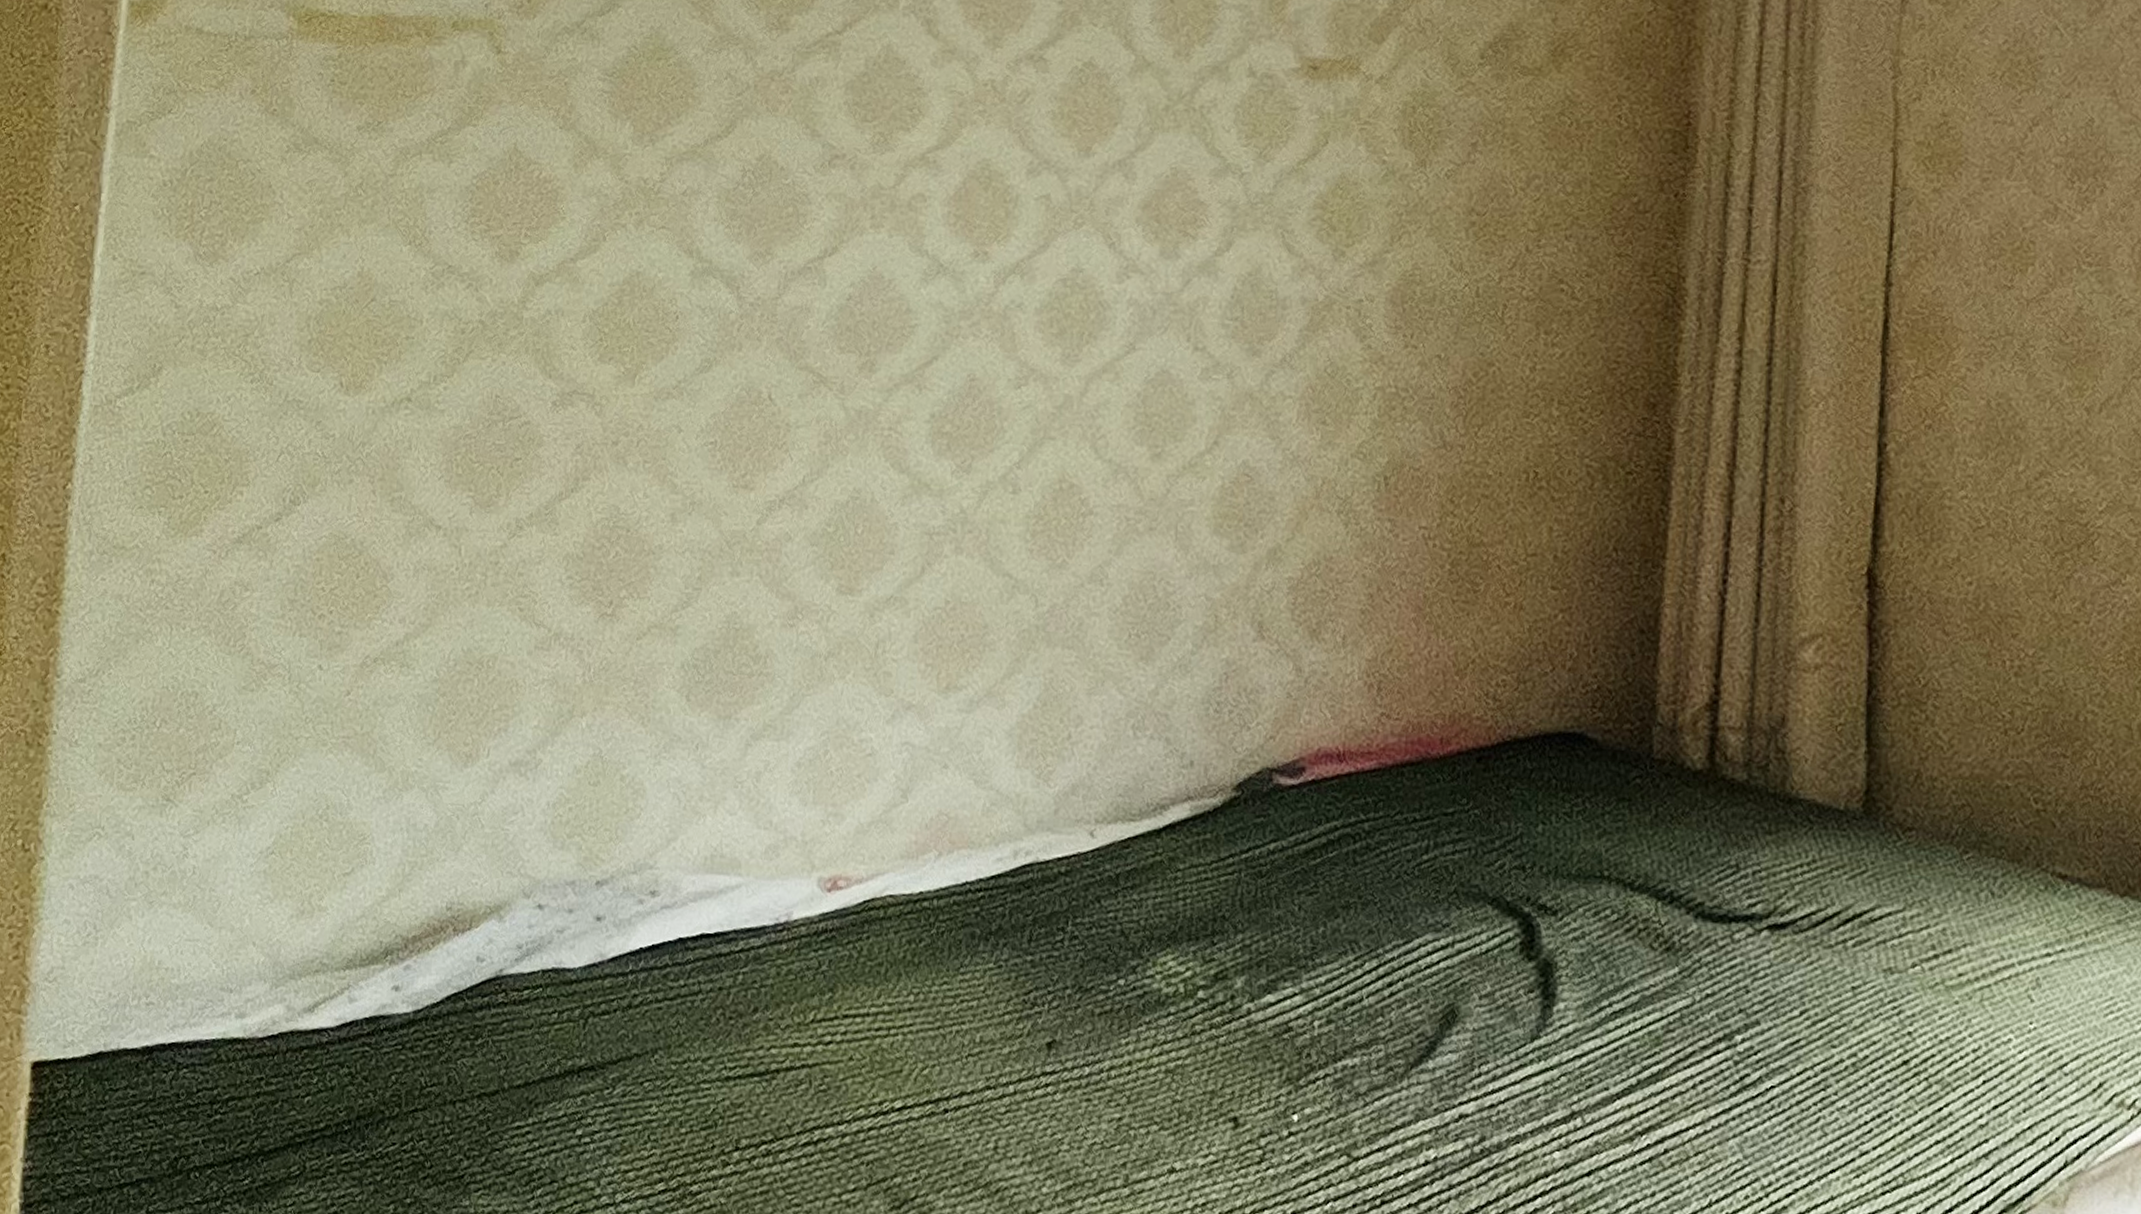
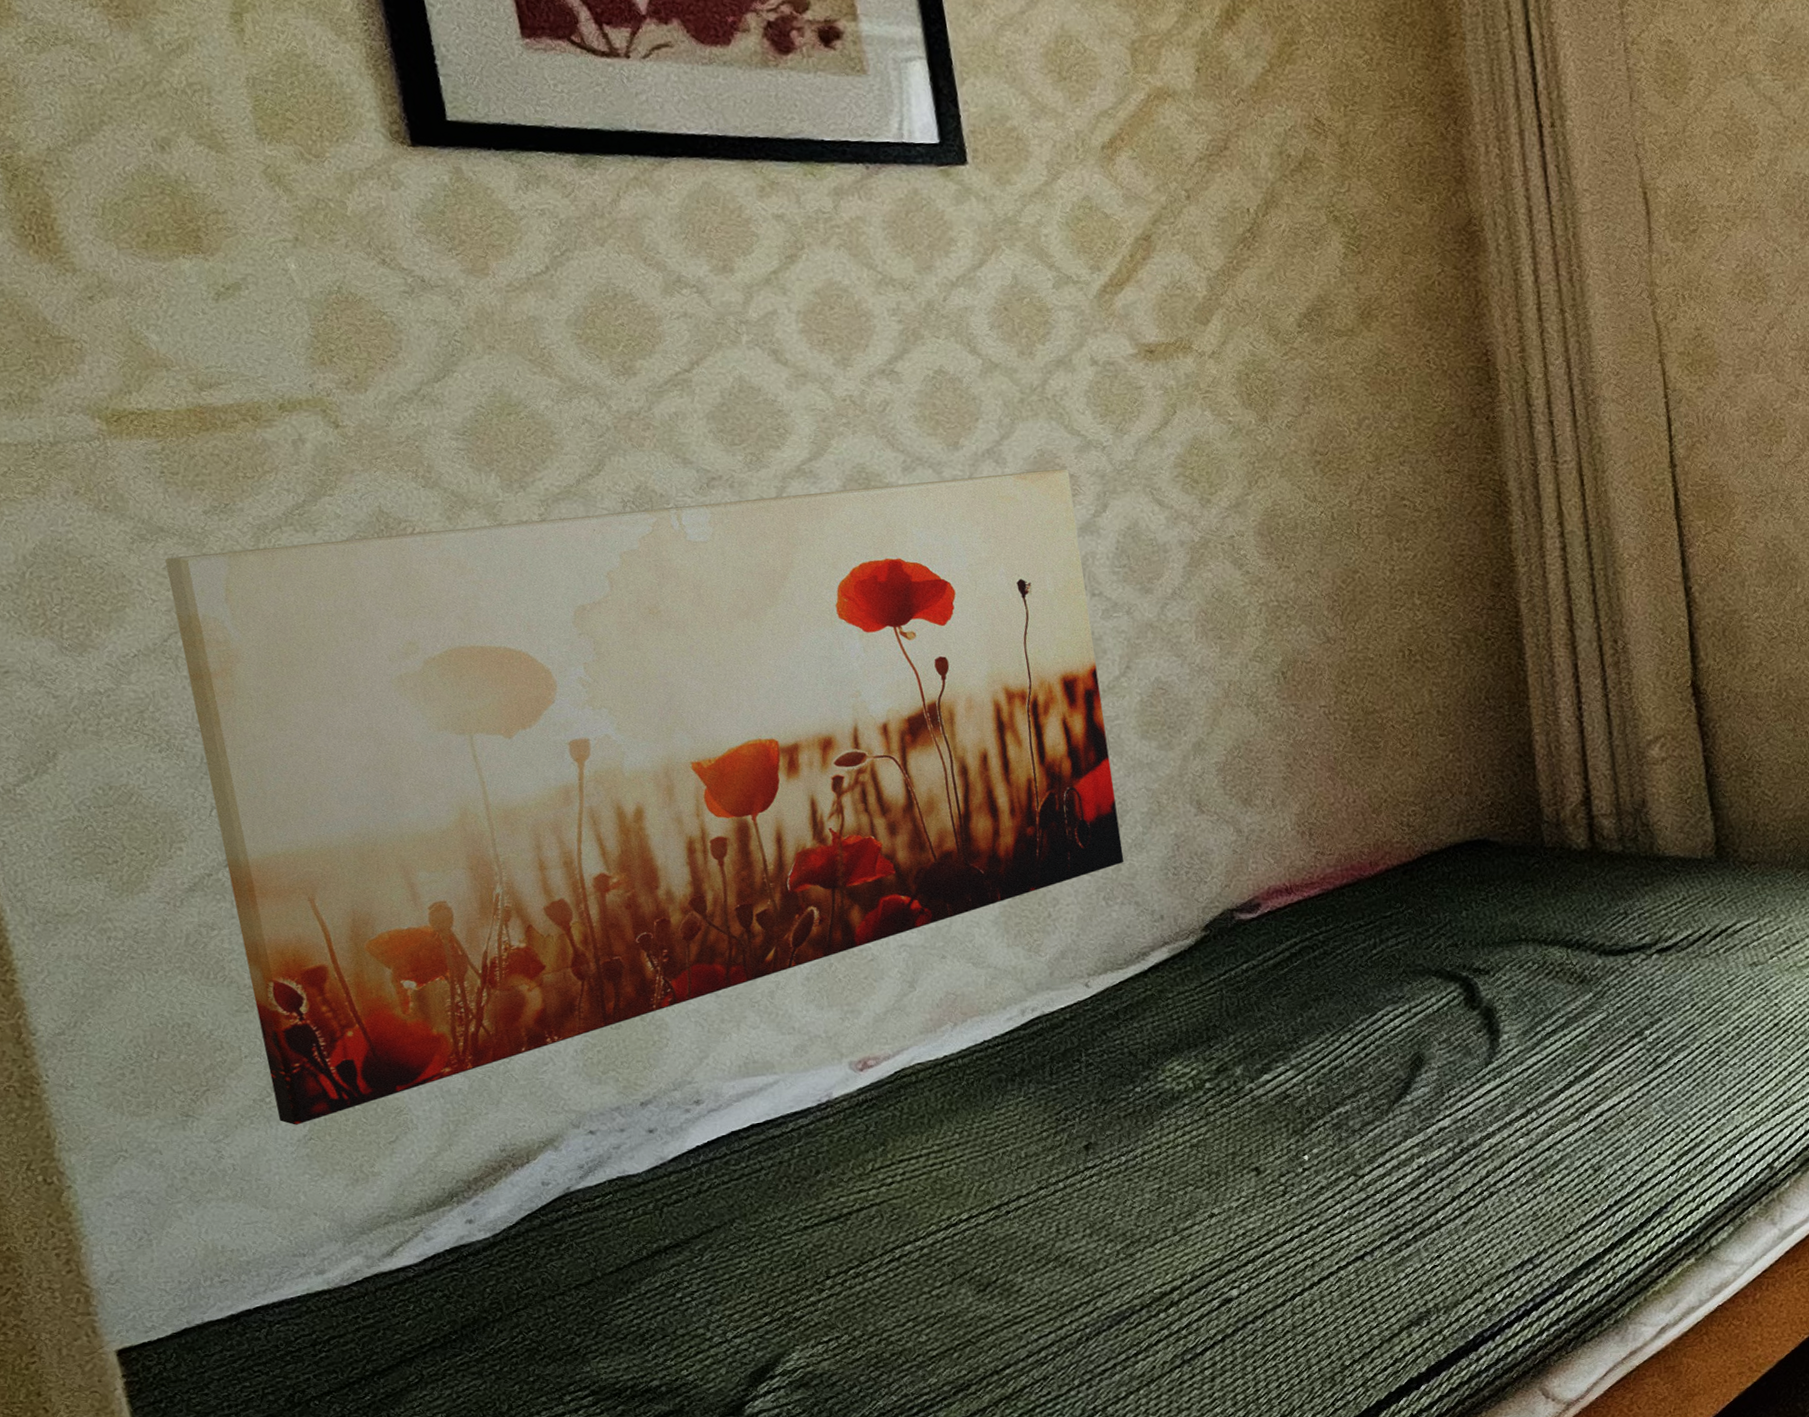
wall art: none [249,172,1200,834] -> present [165,469,1125,1125]

